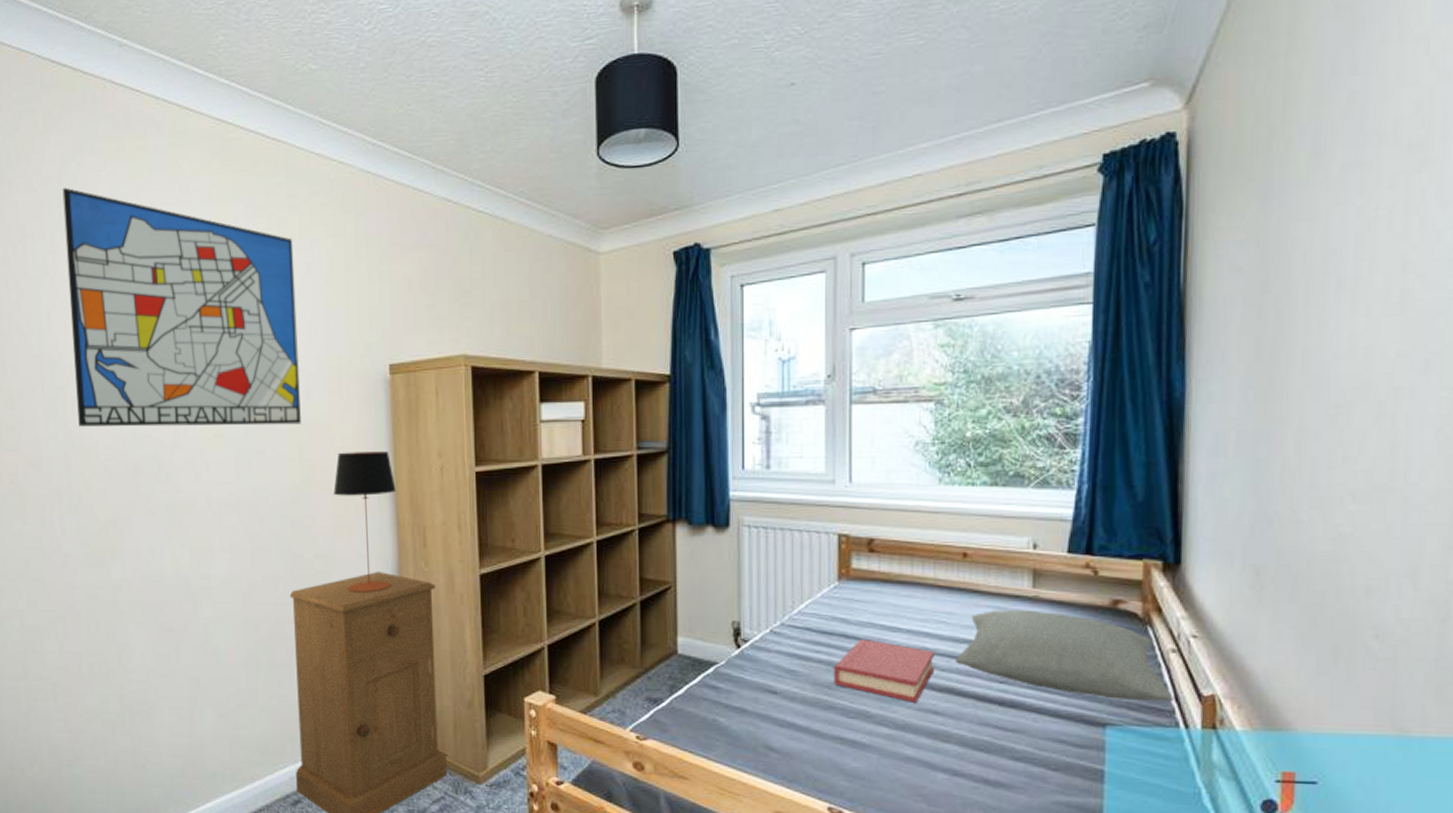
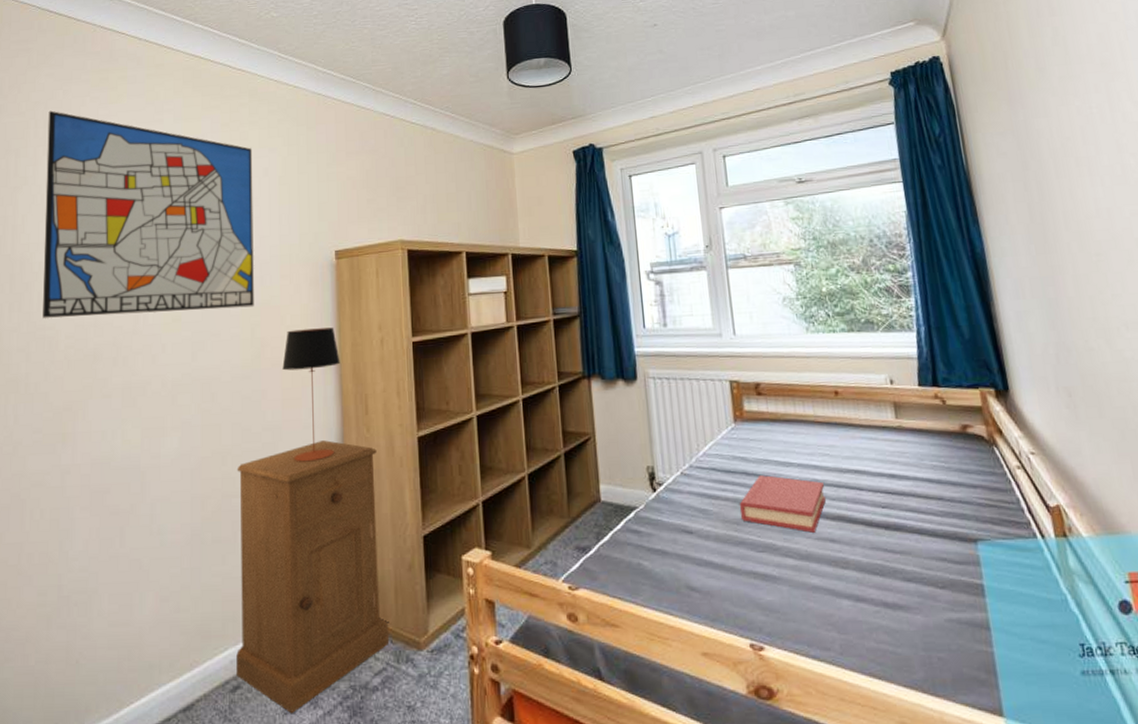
pillow: present [956,609,1174,703] -> none [842,439,1028,516]

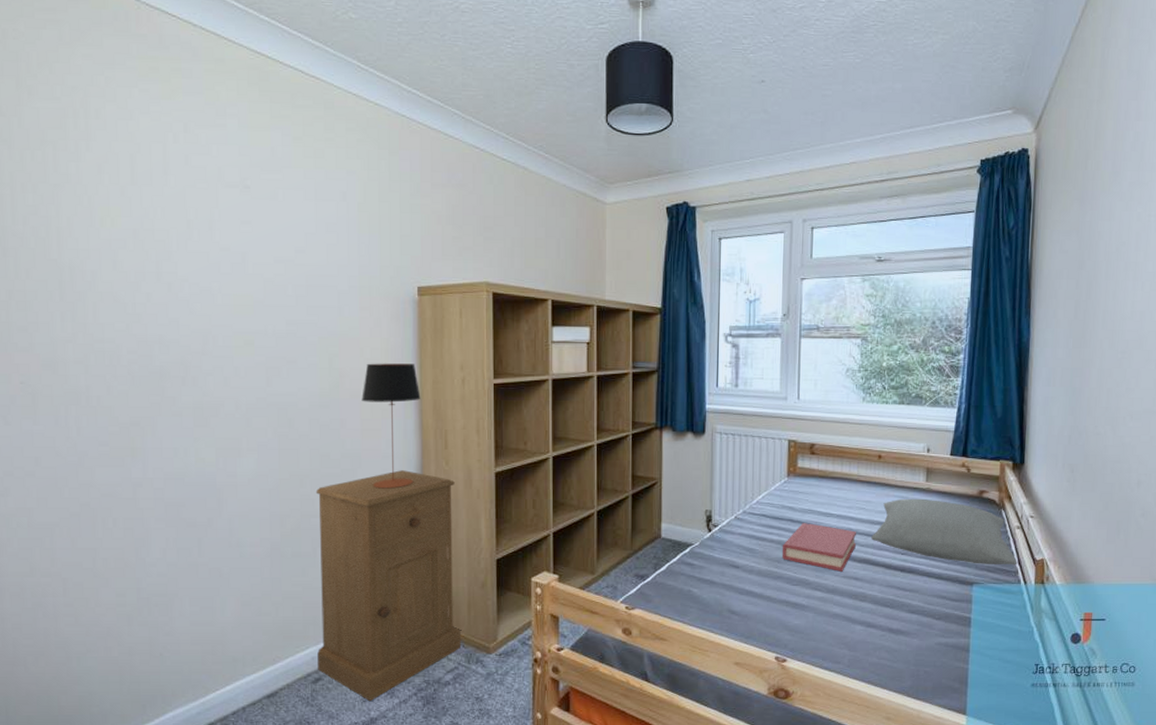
wall art: present [43,110,254,318] -> none [89,99,332,337]
pillow: none [842,439,1028,516] -> present [871,498,1018,565]

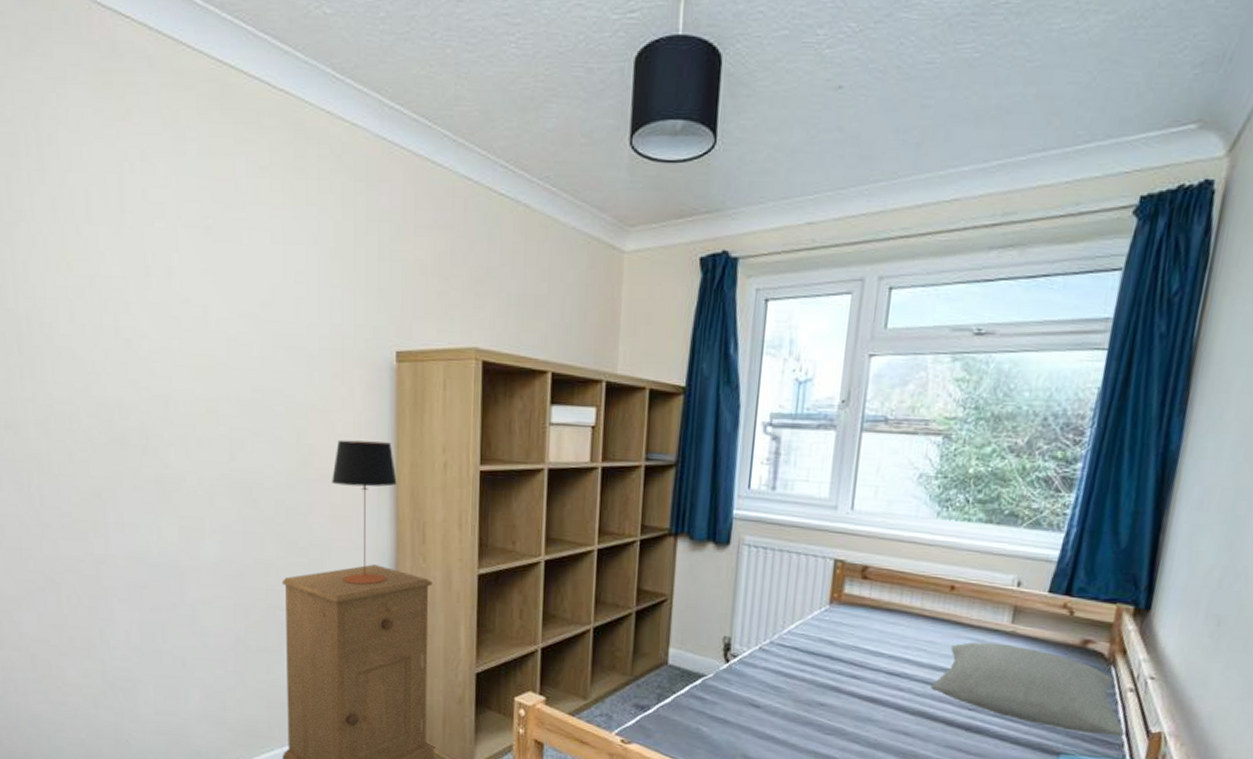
hardback book: present [782,523,856,572] -> none [815,661,912,724]

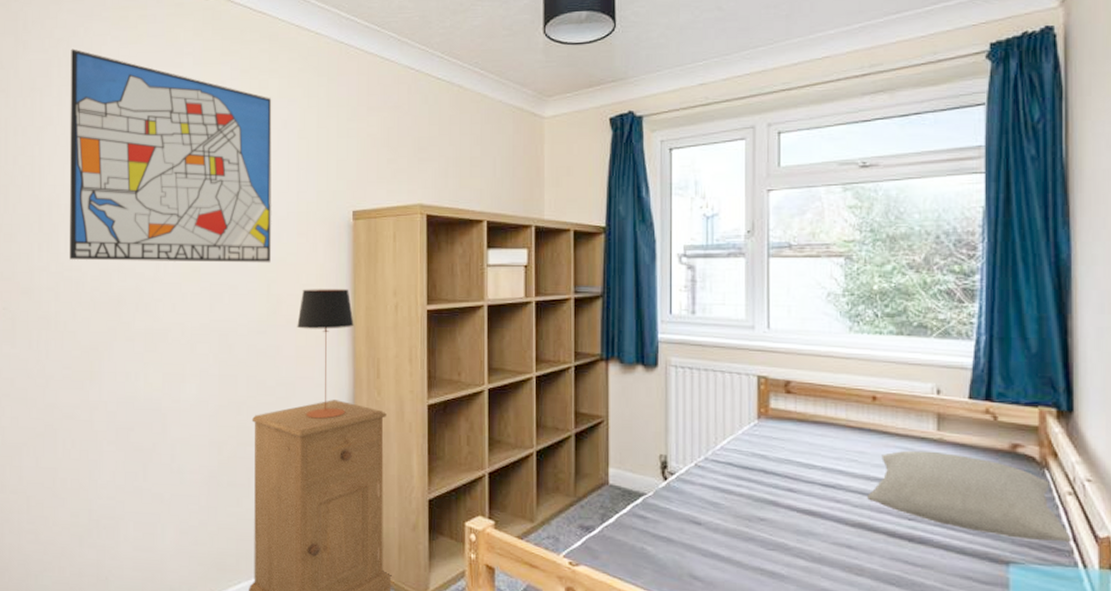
wall art: none [40,121,300,407] -> present [69,48,272,263]

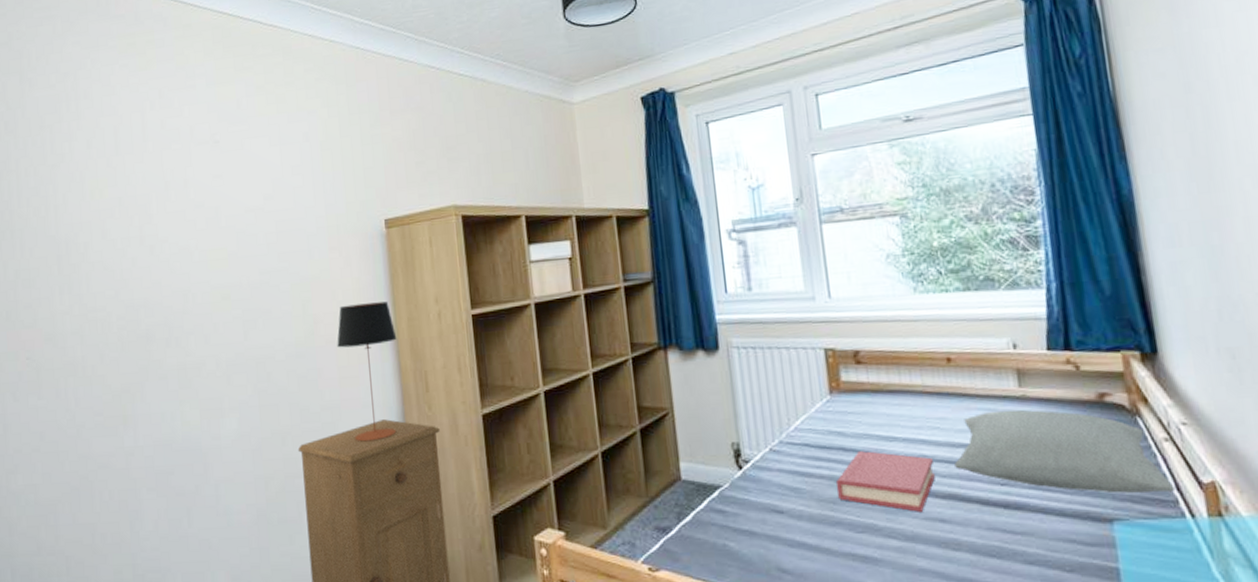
wall art: present [69,48,272,263] -> none [78,81,304,300]
hardback book: none [754,475,847,537] -> present [837,451,935,512]

